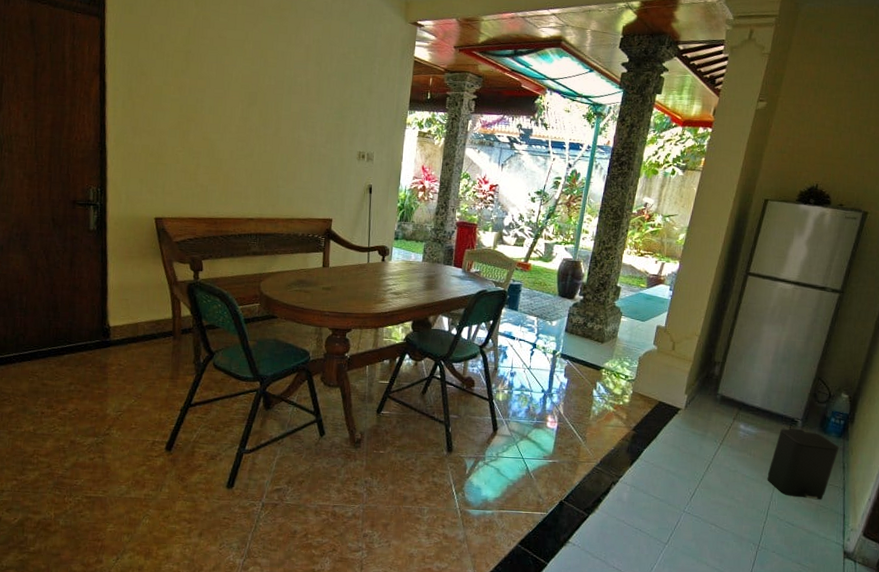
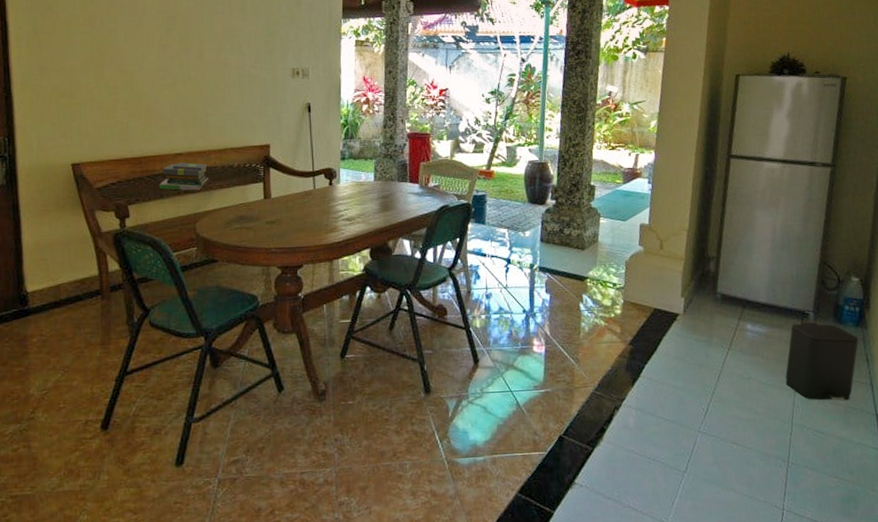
books: none [231,226,276,254] -> present [159,162,209,191]

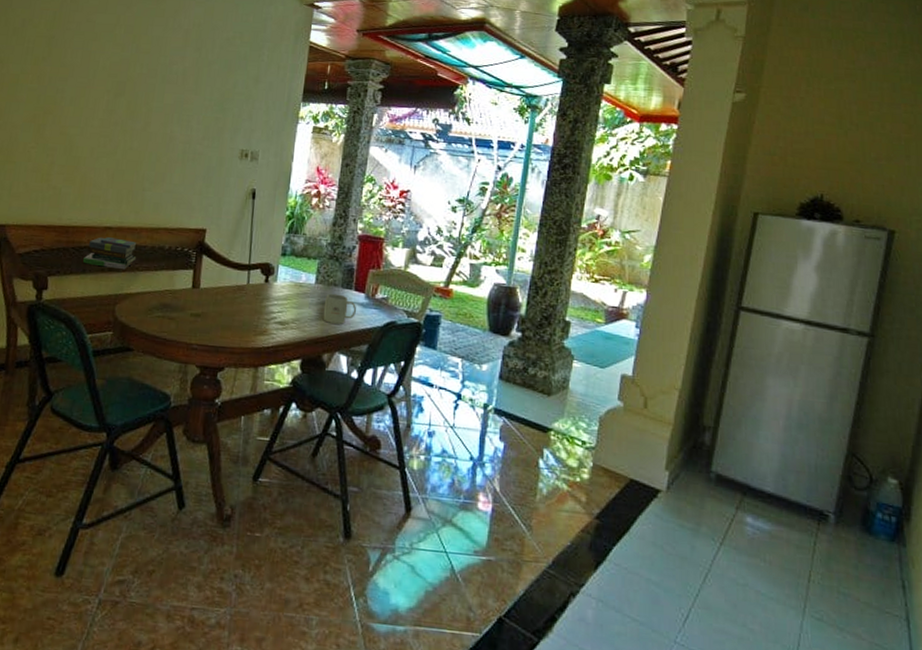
mug: none [384,187,414,215] -> present [323,293,357,325]
pedal bin: present [785,321,859,401] -> none [792,524,894,635]

